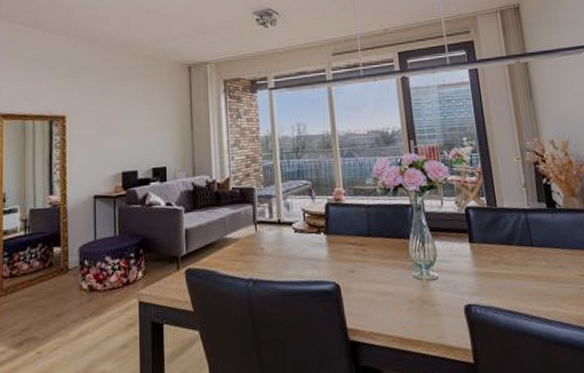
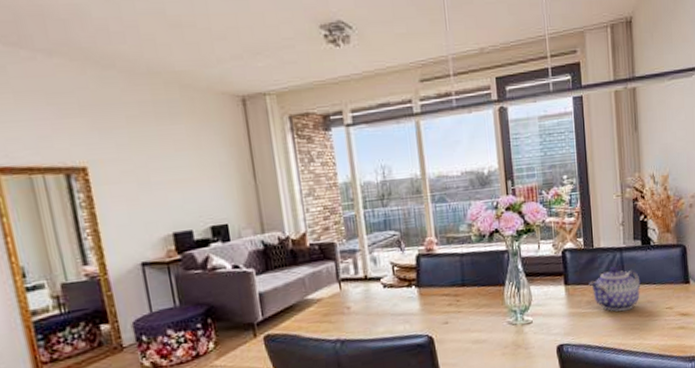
teapot: none [494,227,550,275] -> present [588,266,641,312]

